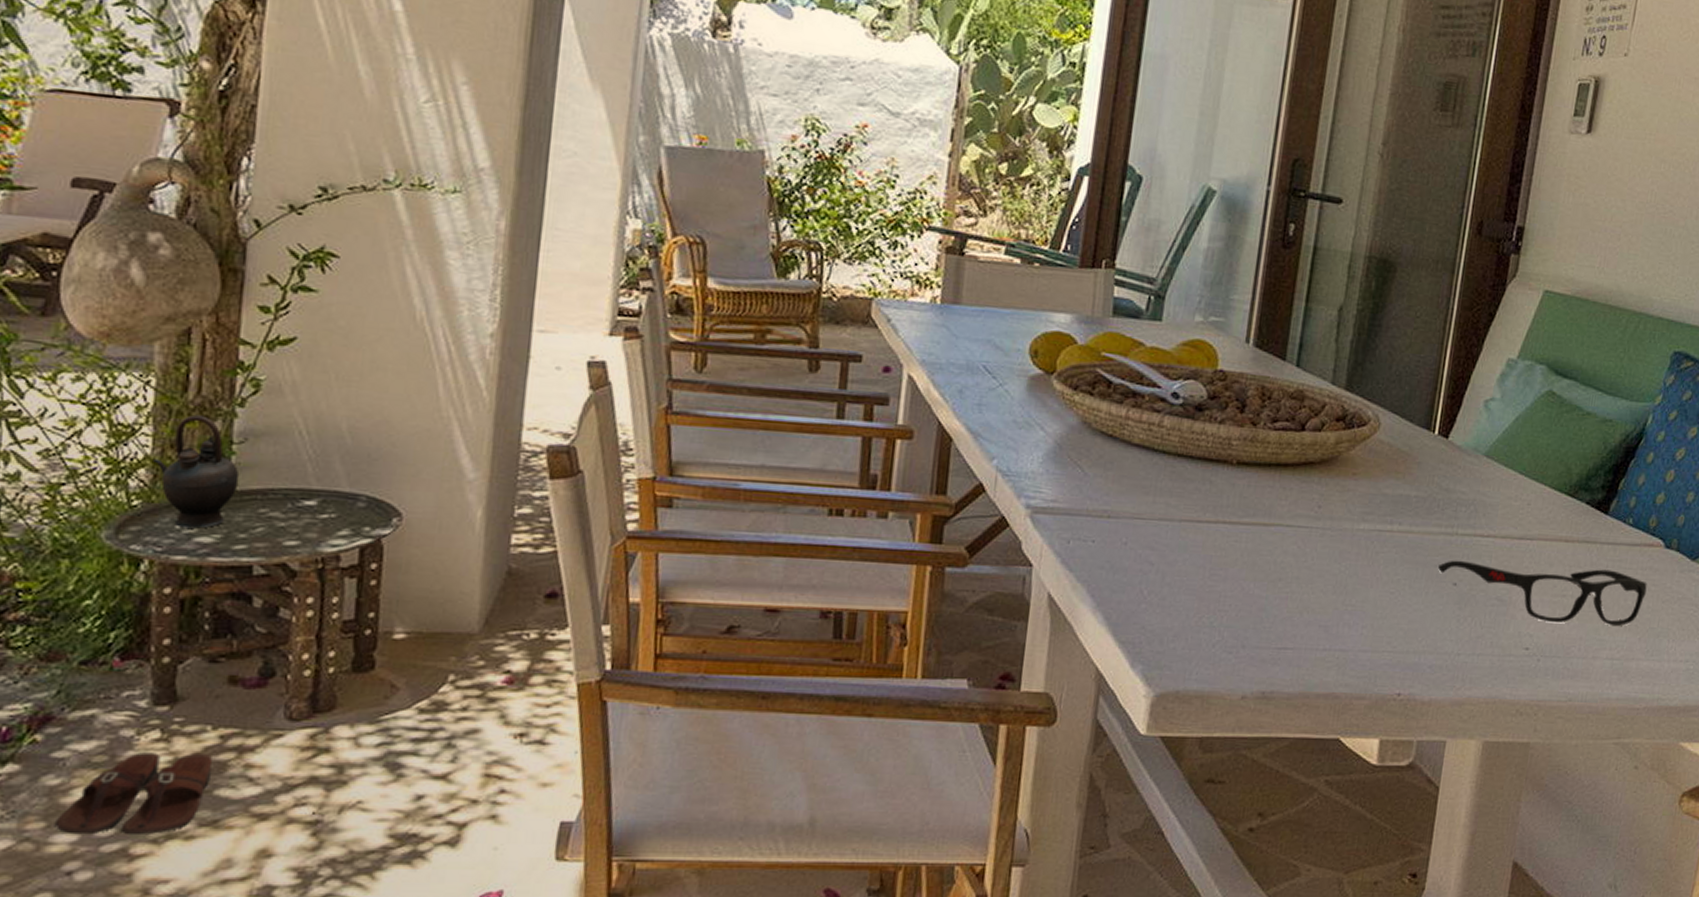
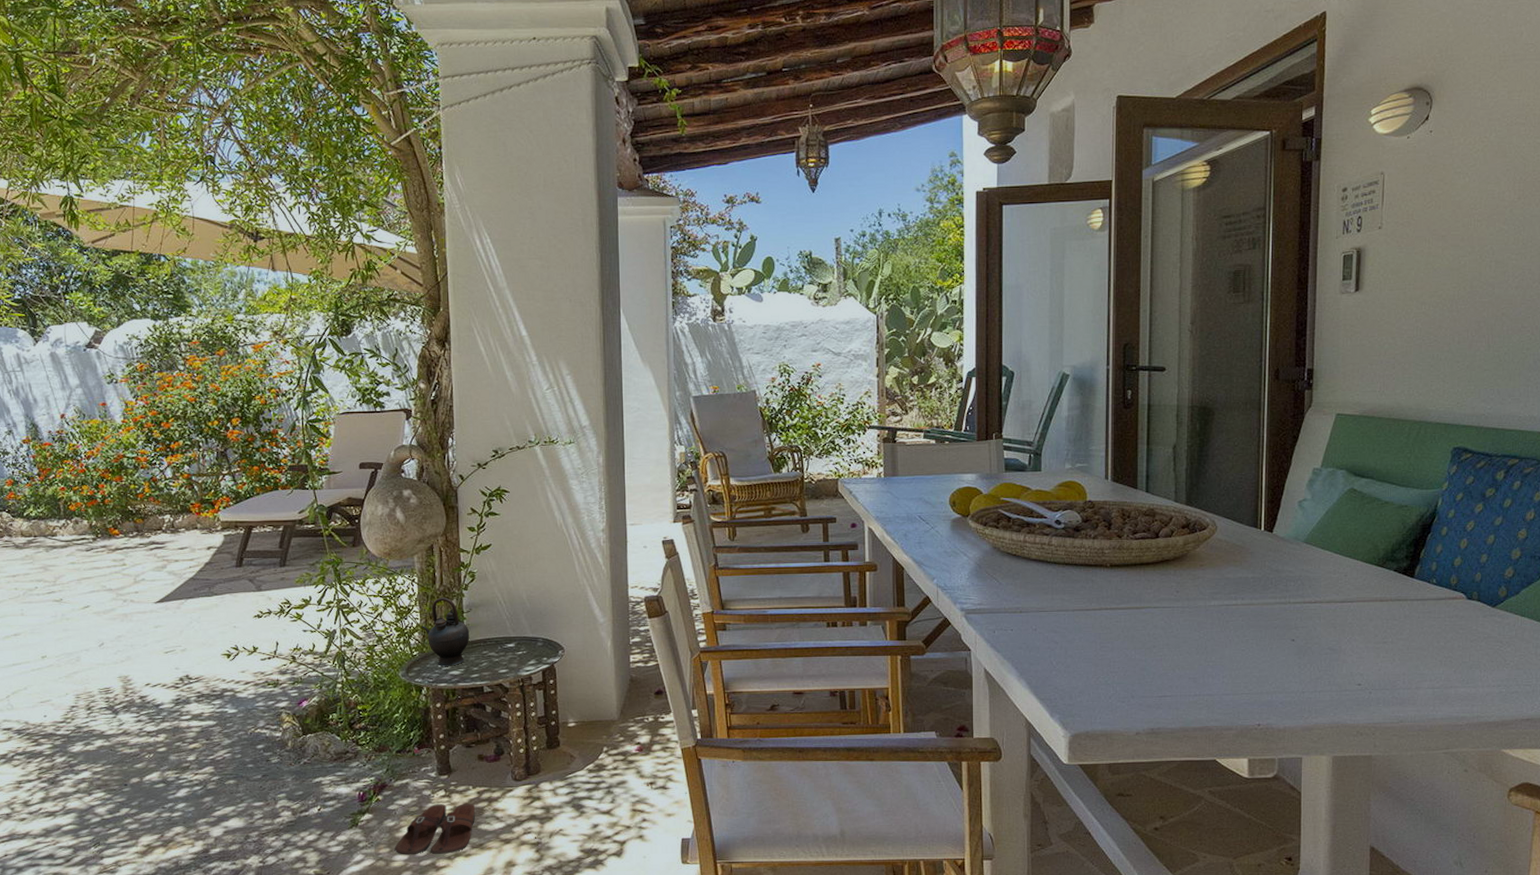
sunglasses: present [1437,560,1647,627] -> none [1277,620,1455,664]

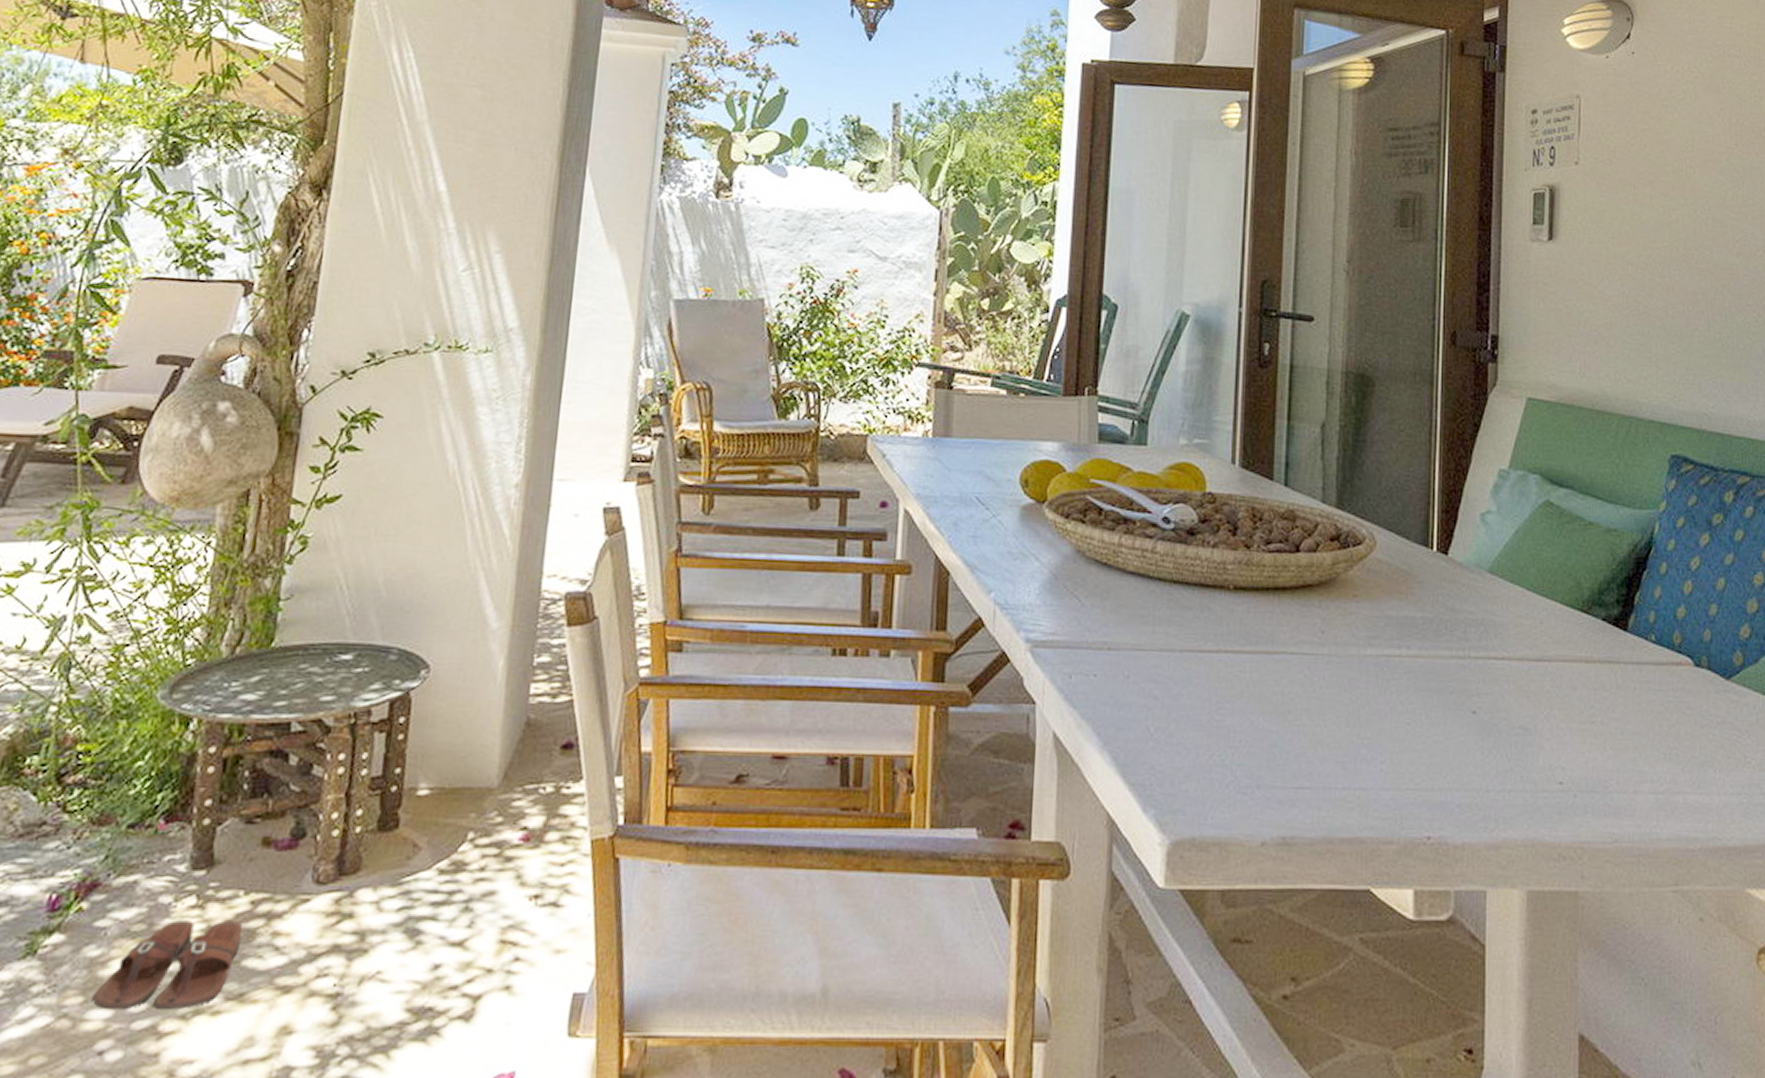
teapot: present [422,597,470,666] -> none [208,573,285,686]

